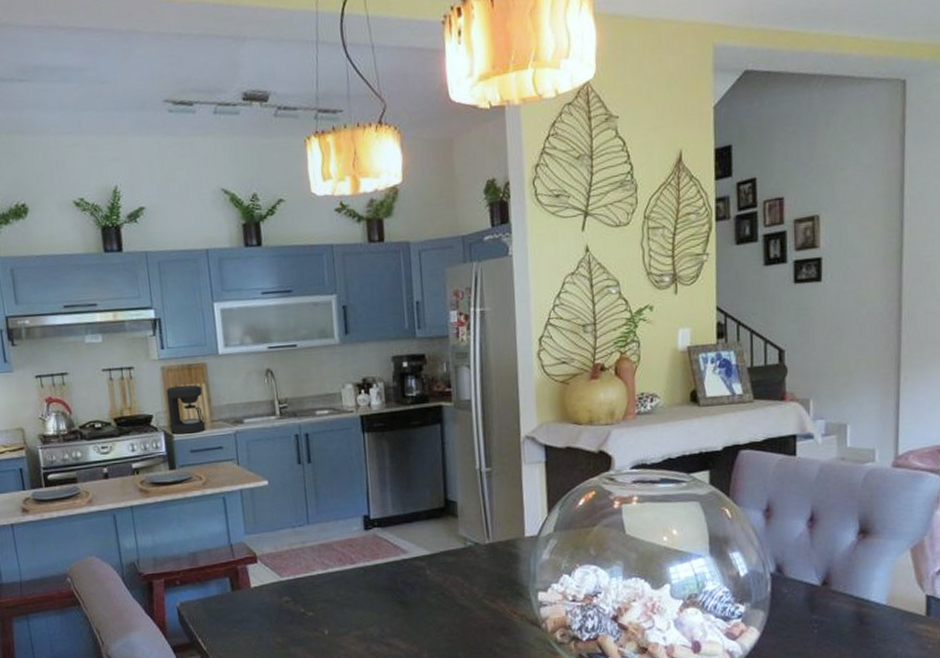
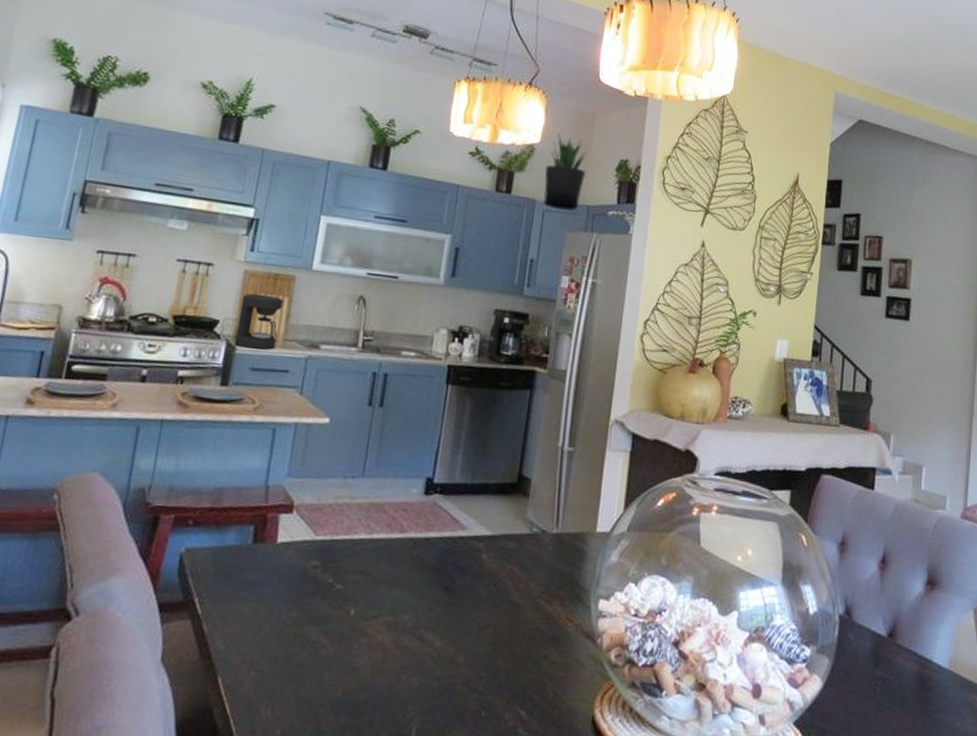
planter: none [412,166,454,247] -> present [542,132,588,211]

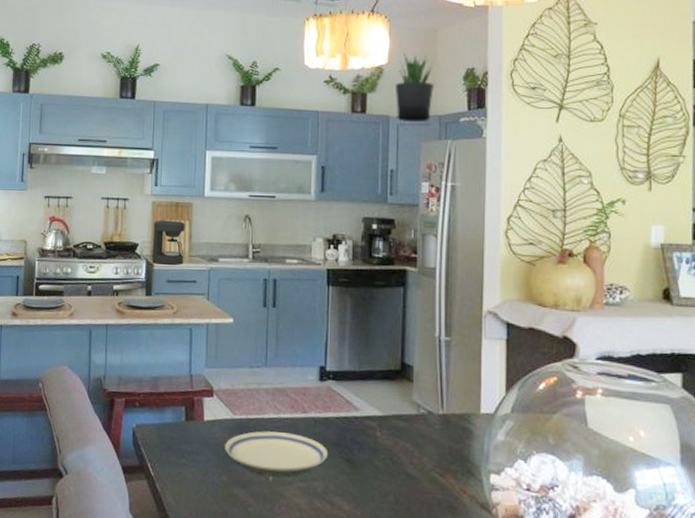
plate: none [299,554,425,610] -> present [225,431,329,477]

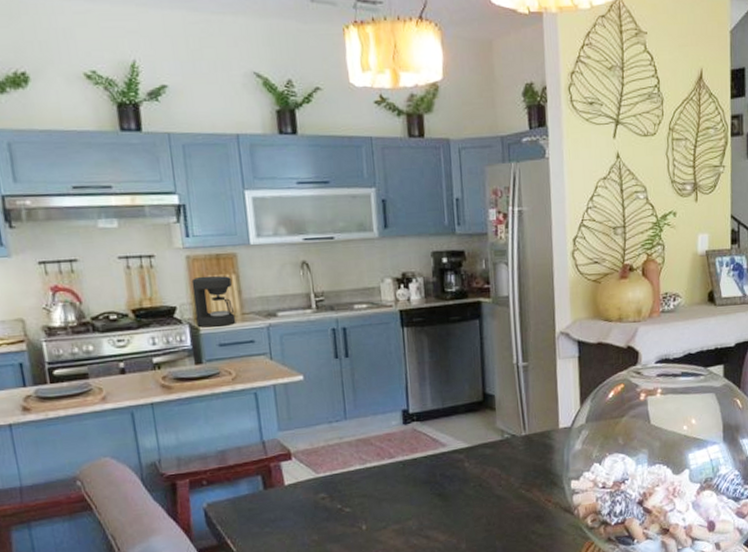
plate: present [225,431,329,477] -> none [311,480,420,525]
planter: present [395,51,433,122] -> none [452,65,493,145]

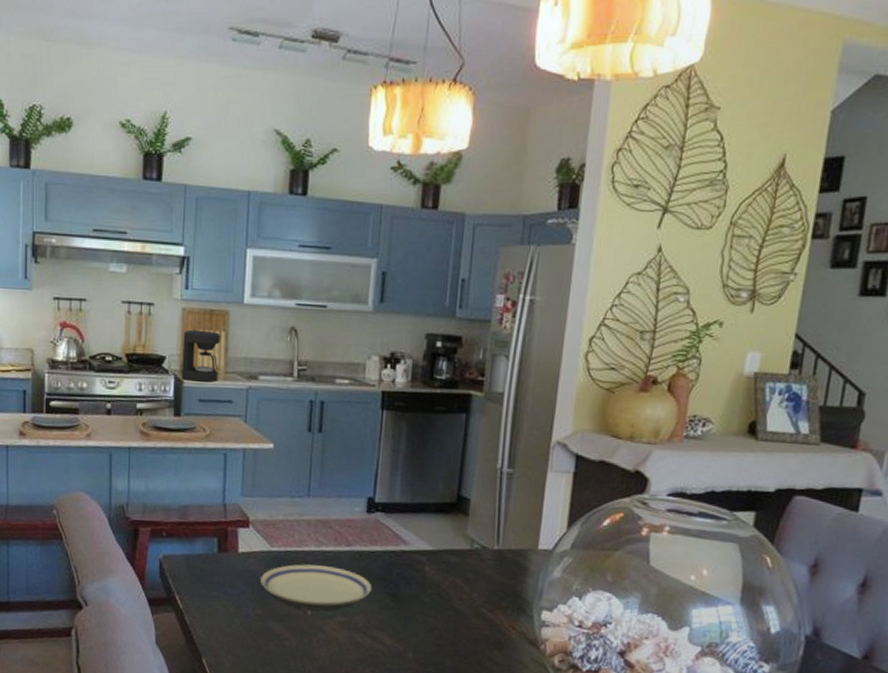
plate: none [311,480,420,525] -> present [260,564,373,611]

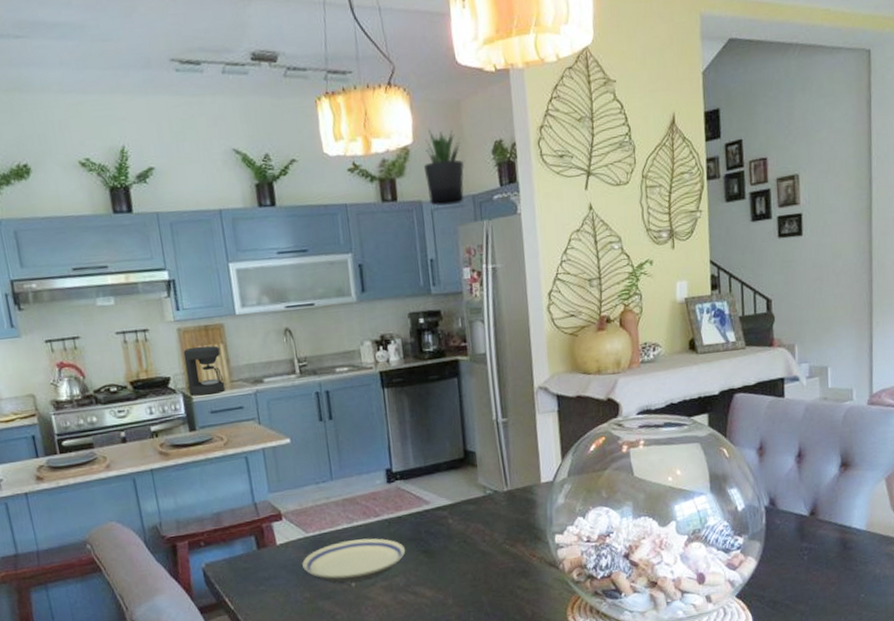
planter: none [473,133,523,222] -> present [423,127,464,206]

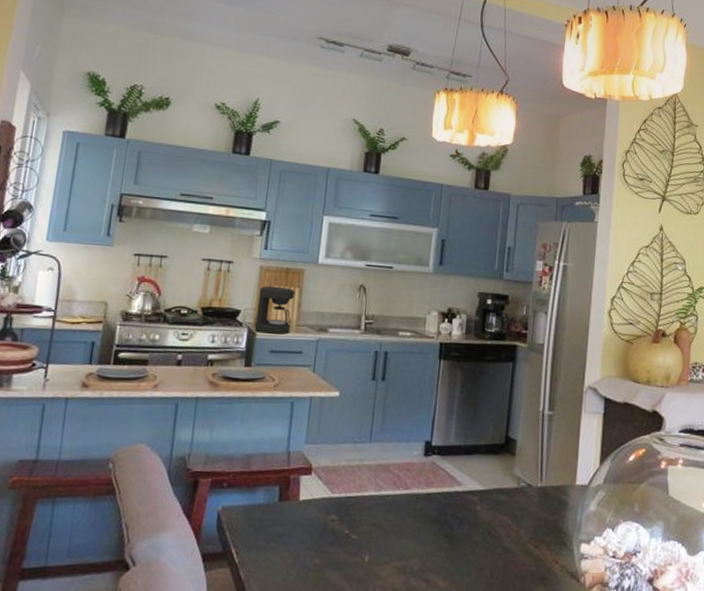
plate: present [302,538,406,582] -> none [320,509,428,556]
planter: present [423,127,464,206] -> none [516,133,555,203]

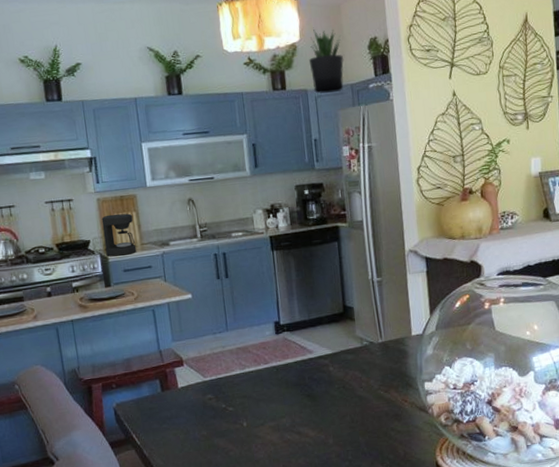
planter: none [516,133,555,203] -> present [308,27,344,94]

